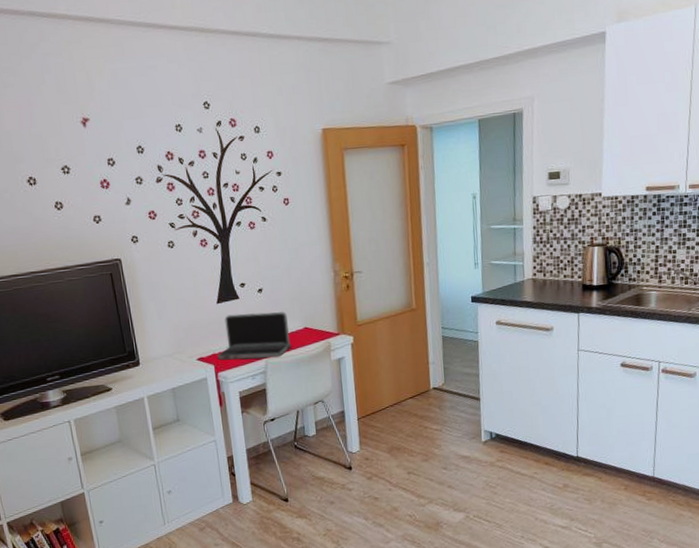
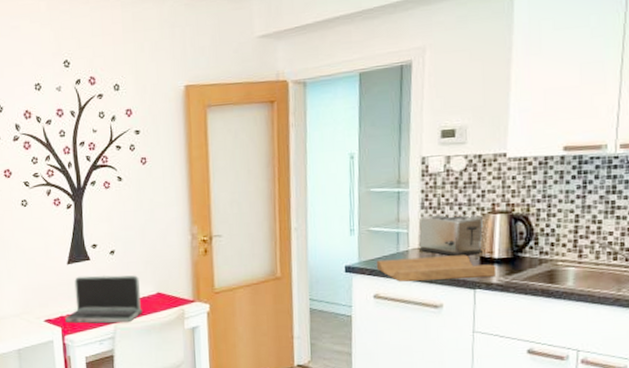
cutting board: none [497,283,596,309] -> present [376,255,497,282]
toaster: none [532,247,586,285] -> present [418,213,485,257]

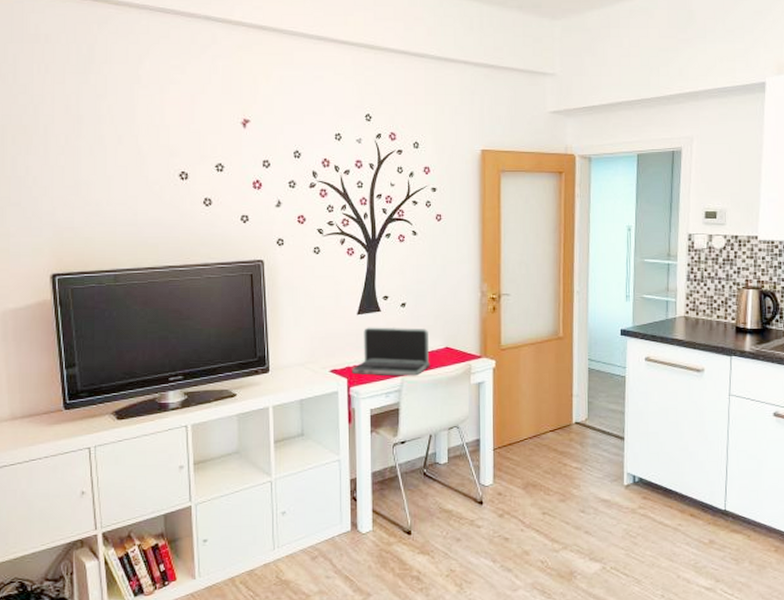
cutting board: present [376,255,497,282] -> none [648,324,749,346]
toaster: present [418,213,485,257] -> none [685,286,740,326]

